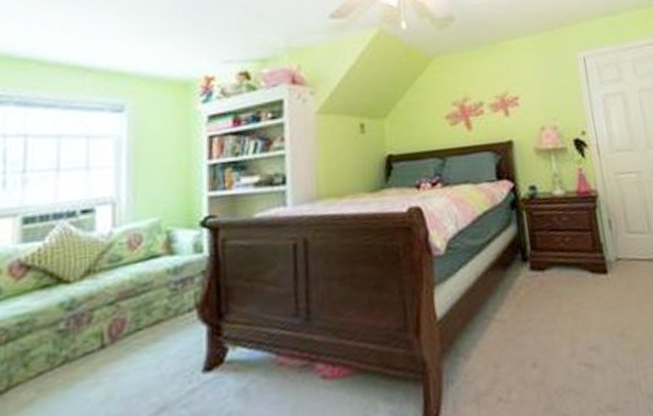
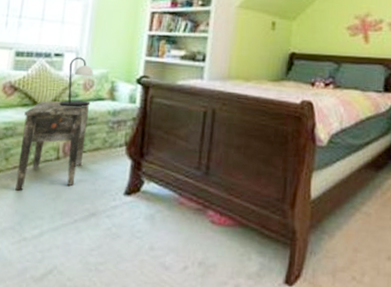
side table: none [44,262,140,405] -> present [15,100,91,191]
table lamp: none [96,208,140,278] -> present [60,57,94,108]

